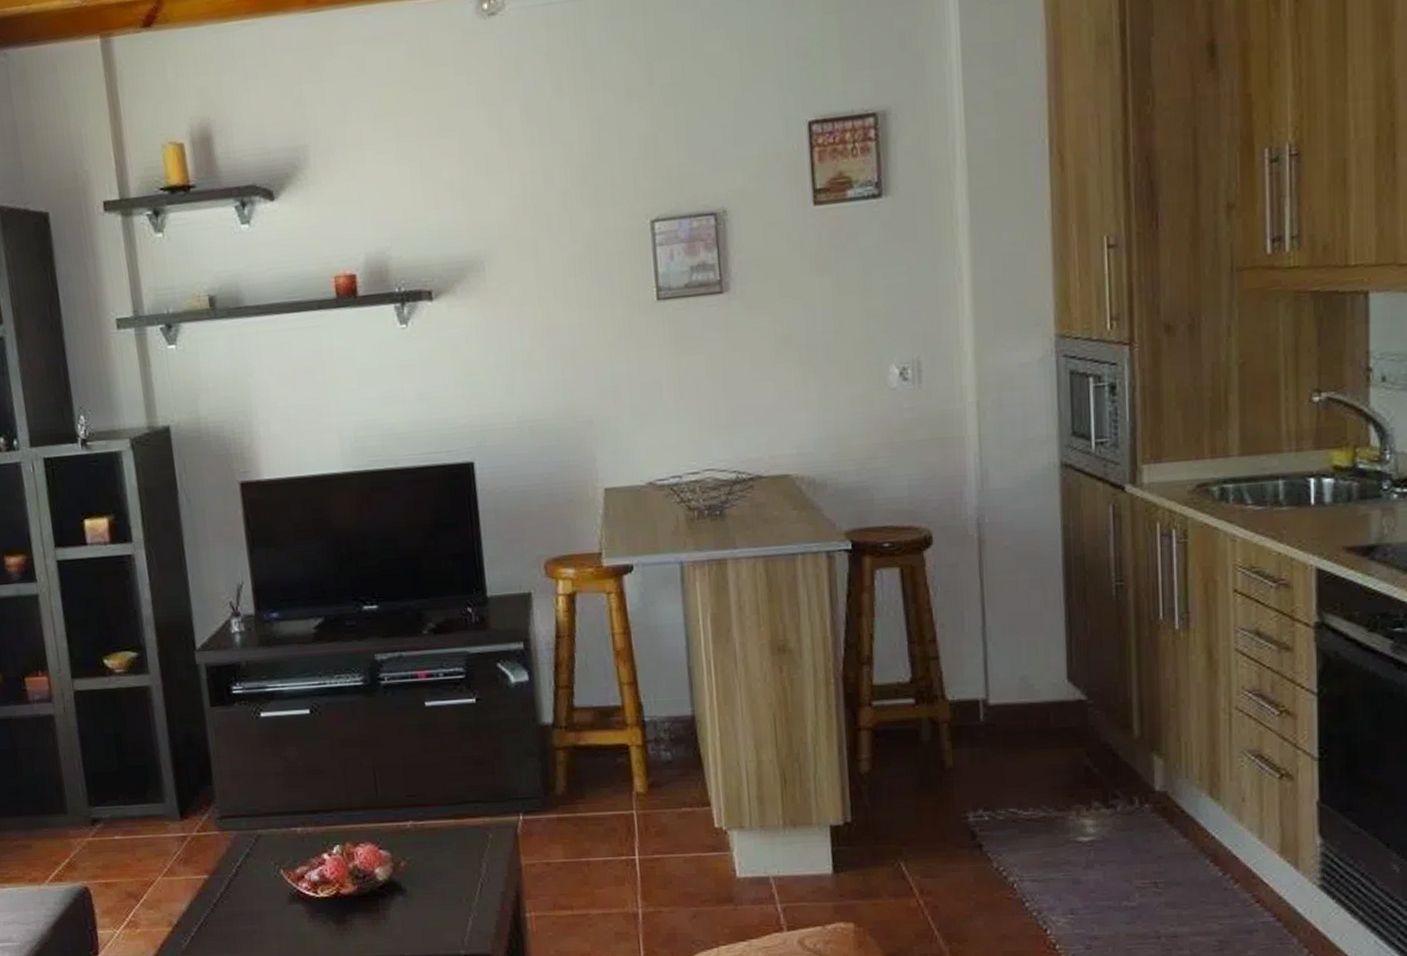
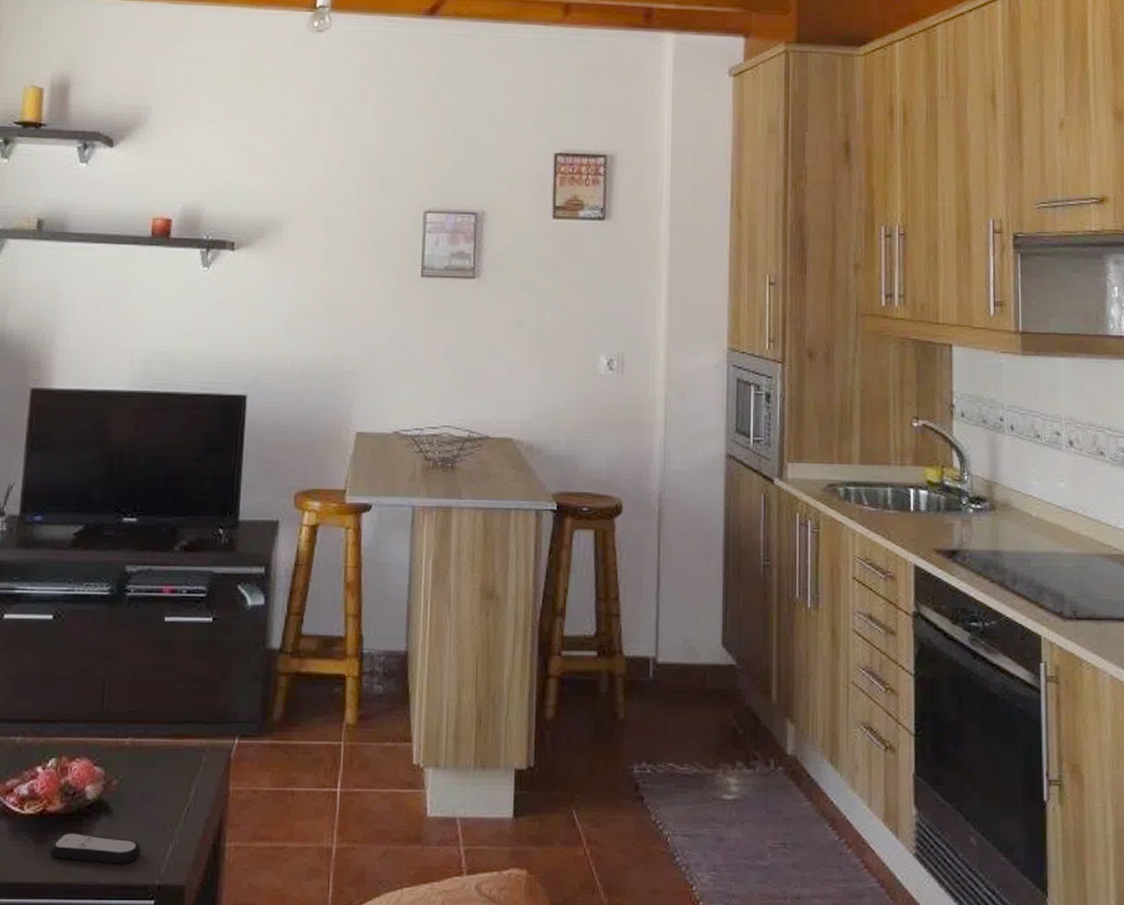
remote control: none [350,911,441,939] -> present [49,832,141,865]

